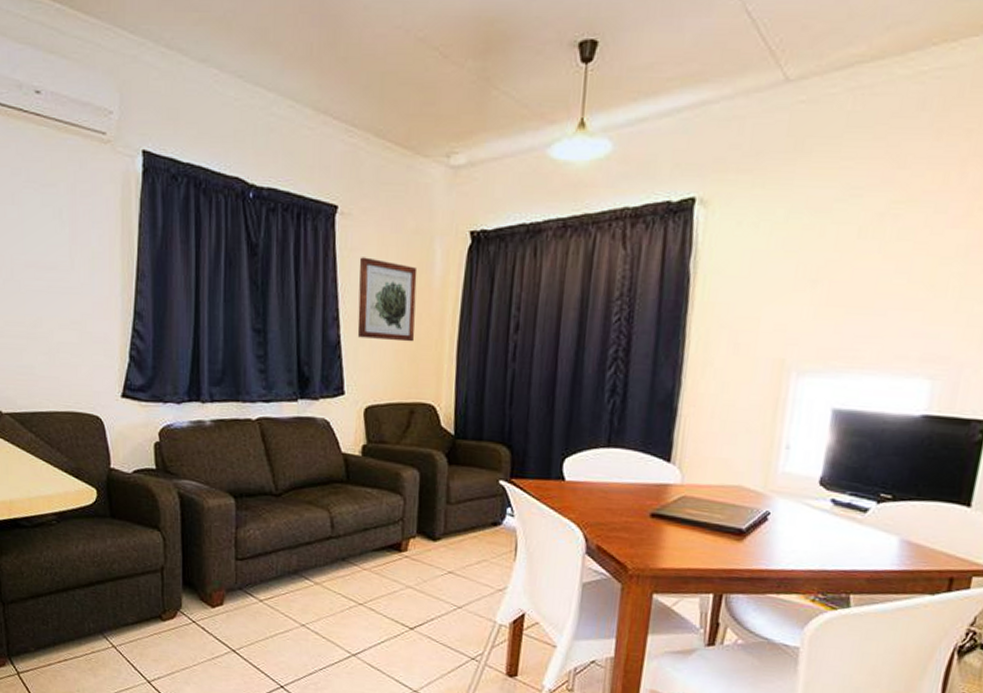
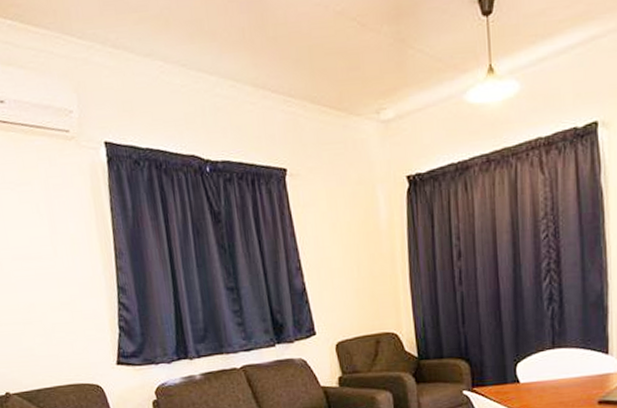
wall art: present [357,257,418,342] -> none [312,210,371,283]

